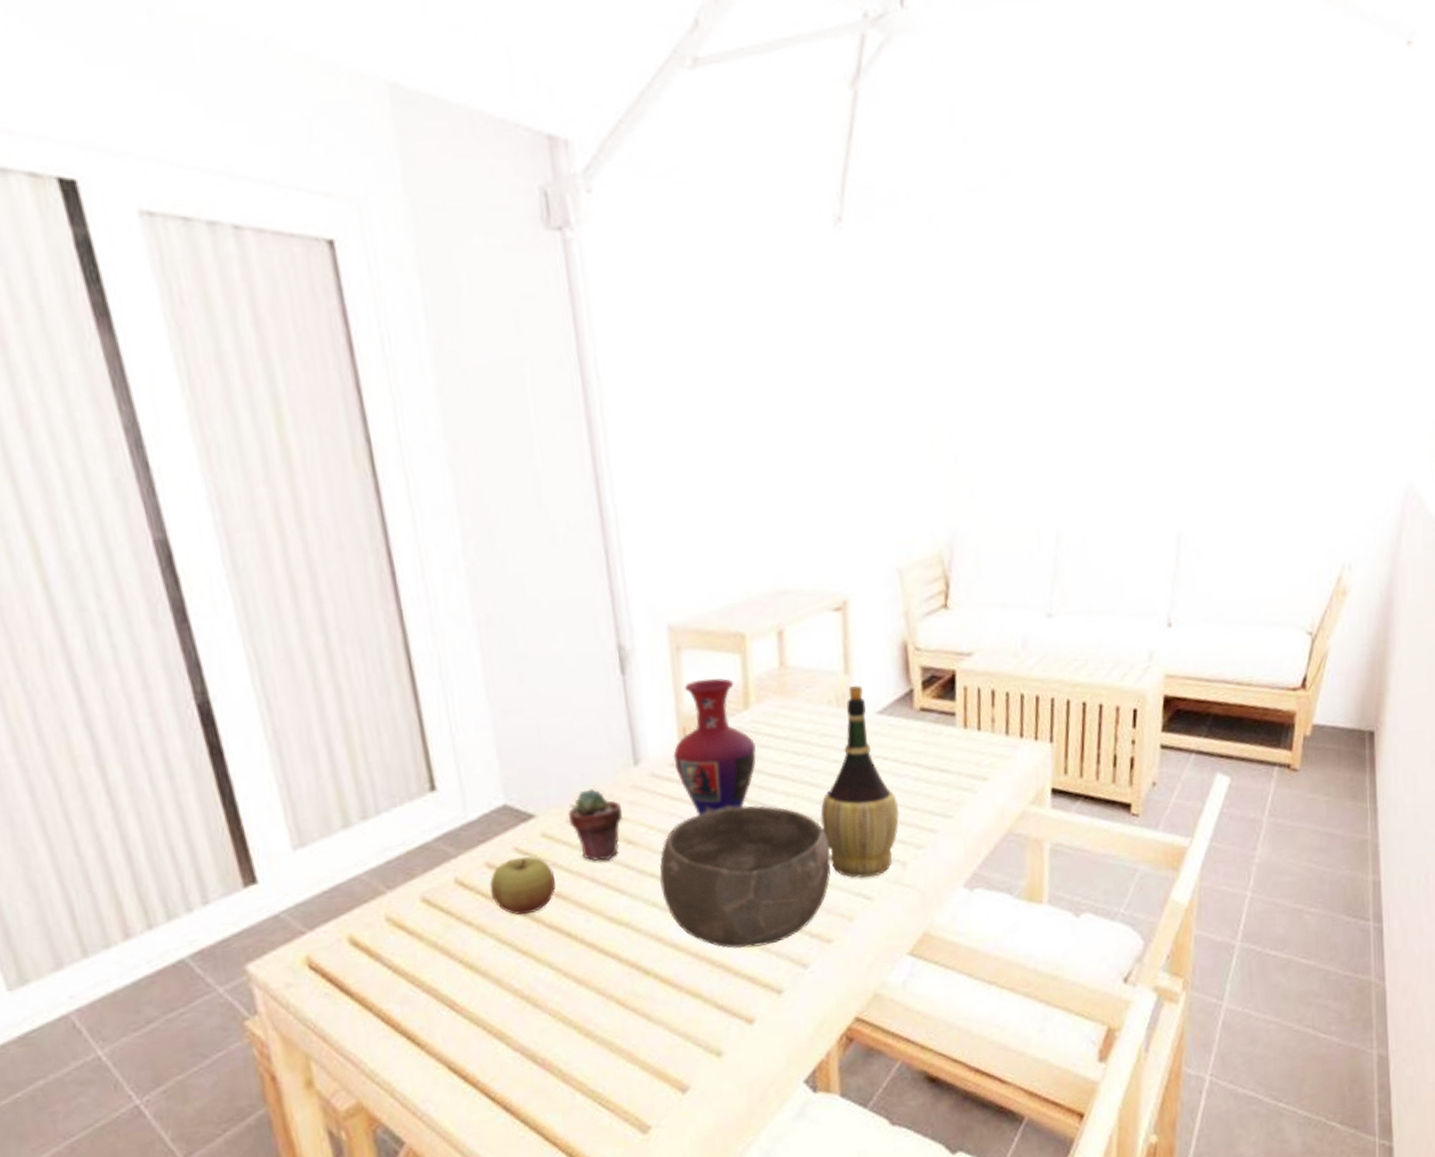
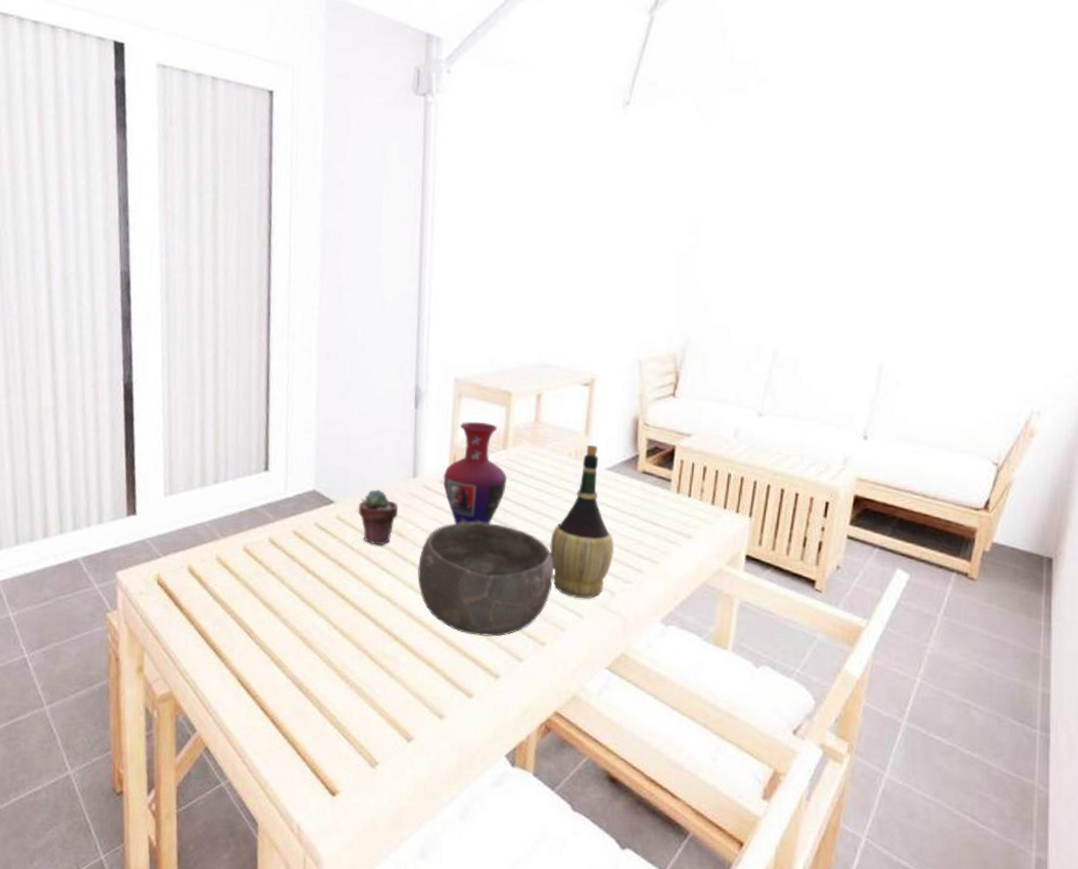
apple: present [489,856,556,915] -> none [292,531,341,575]

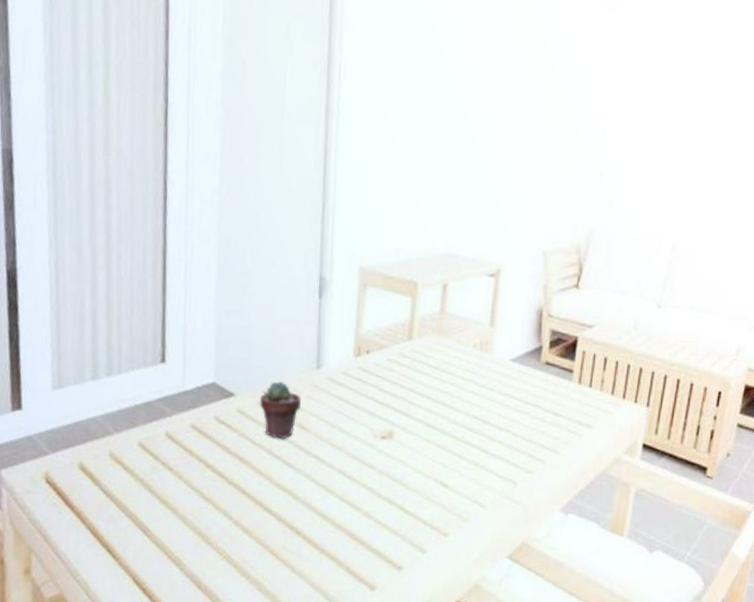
bowl: present [417,522,555,637] -> none [320,414,458,529]
vase: present [443,421,507,525] -> none [347,312,412,417]
wine bottle: present [550,444,615,599] -> none [454,335,517,490]

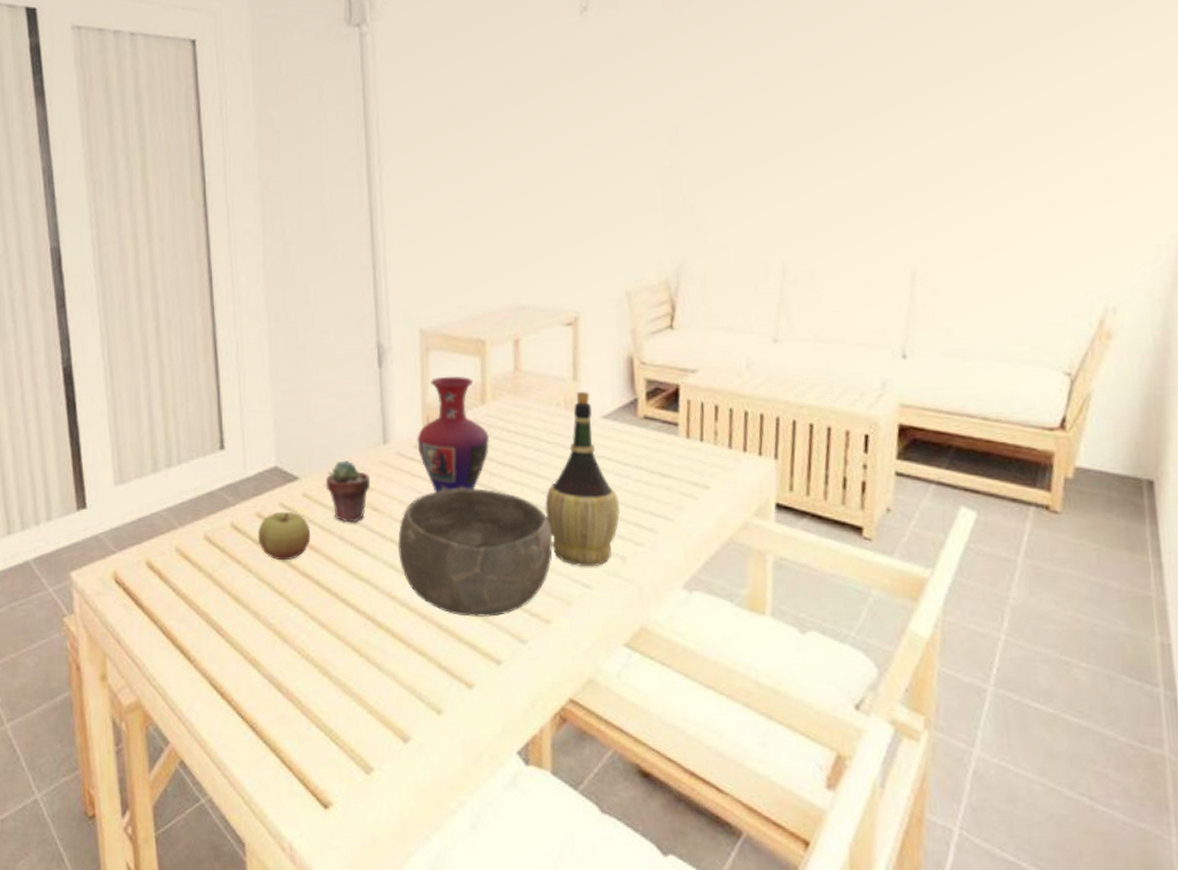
apple: none [190,424,242,470] -> present [257,511,311,561]
bowl: none [320,414,458,529] -> present [398,488,553,617]
vase: none [347,312,412,417] -> present [417,376,489,493]
wine bottle: none [454,335,517,490] -> present [545,391,621,567]

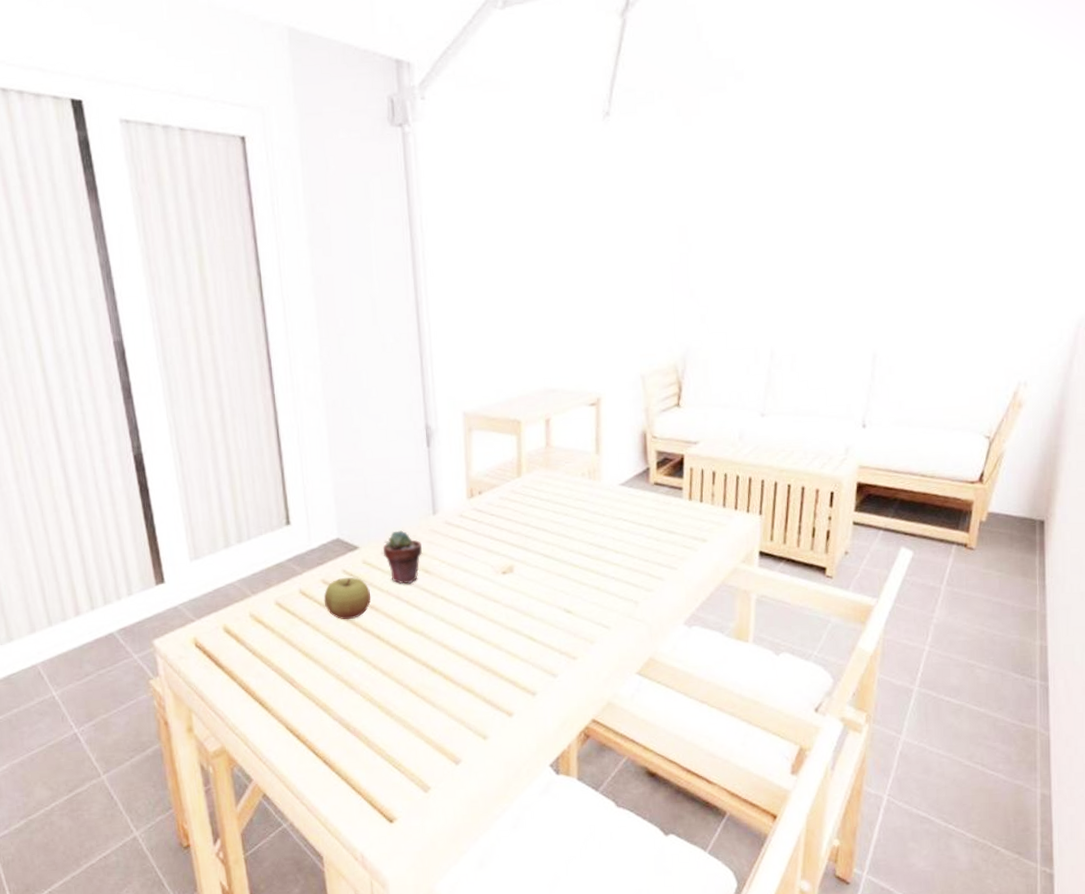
bowl: present [398,488,553,617] -> none [447,549,579,658]
vase: present [417,376,489,493] -> none [462,453,525,555]
wine bottle: present [545,391,621,567] -> none [572,462,635,612]

